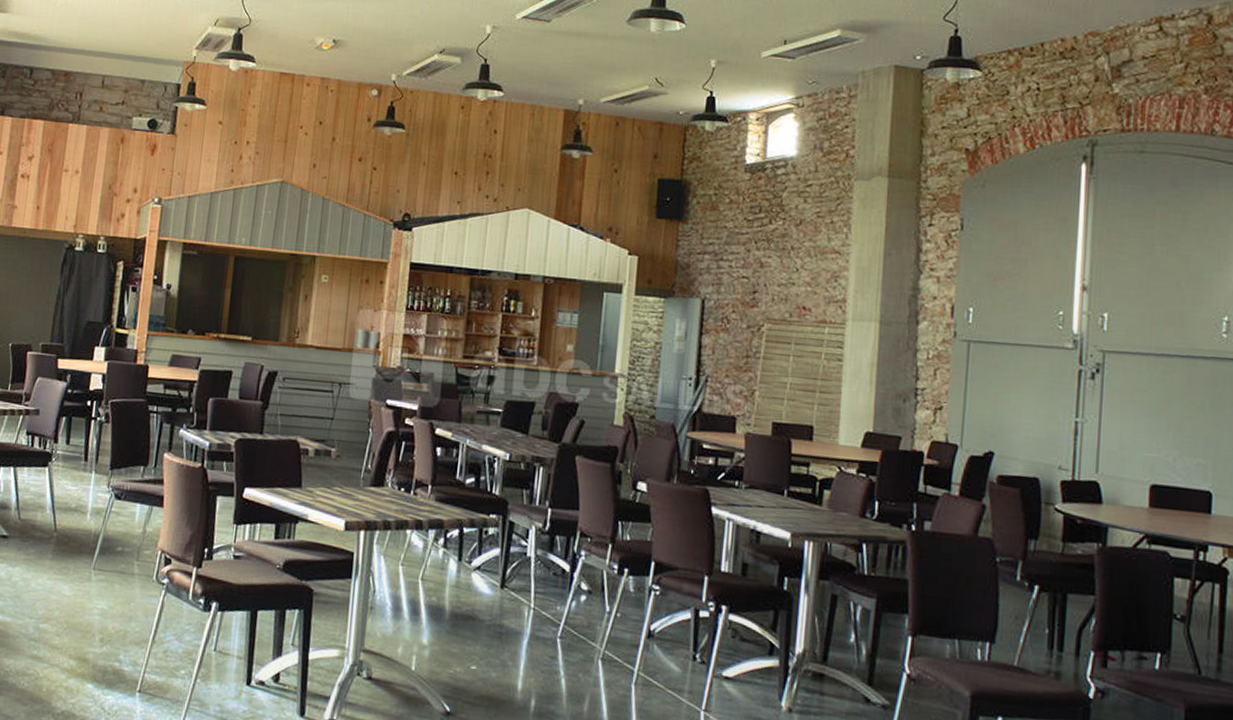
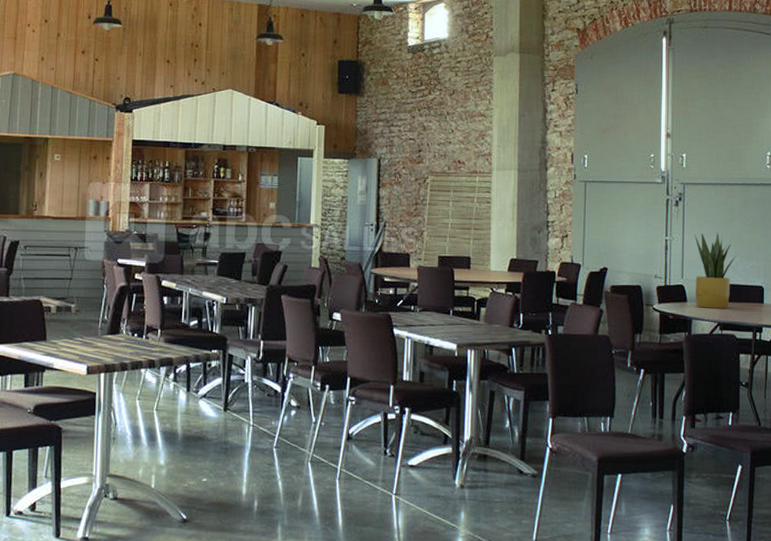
planter: none [1114,416,1175,517] -> present [694,232,737,309]

